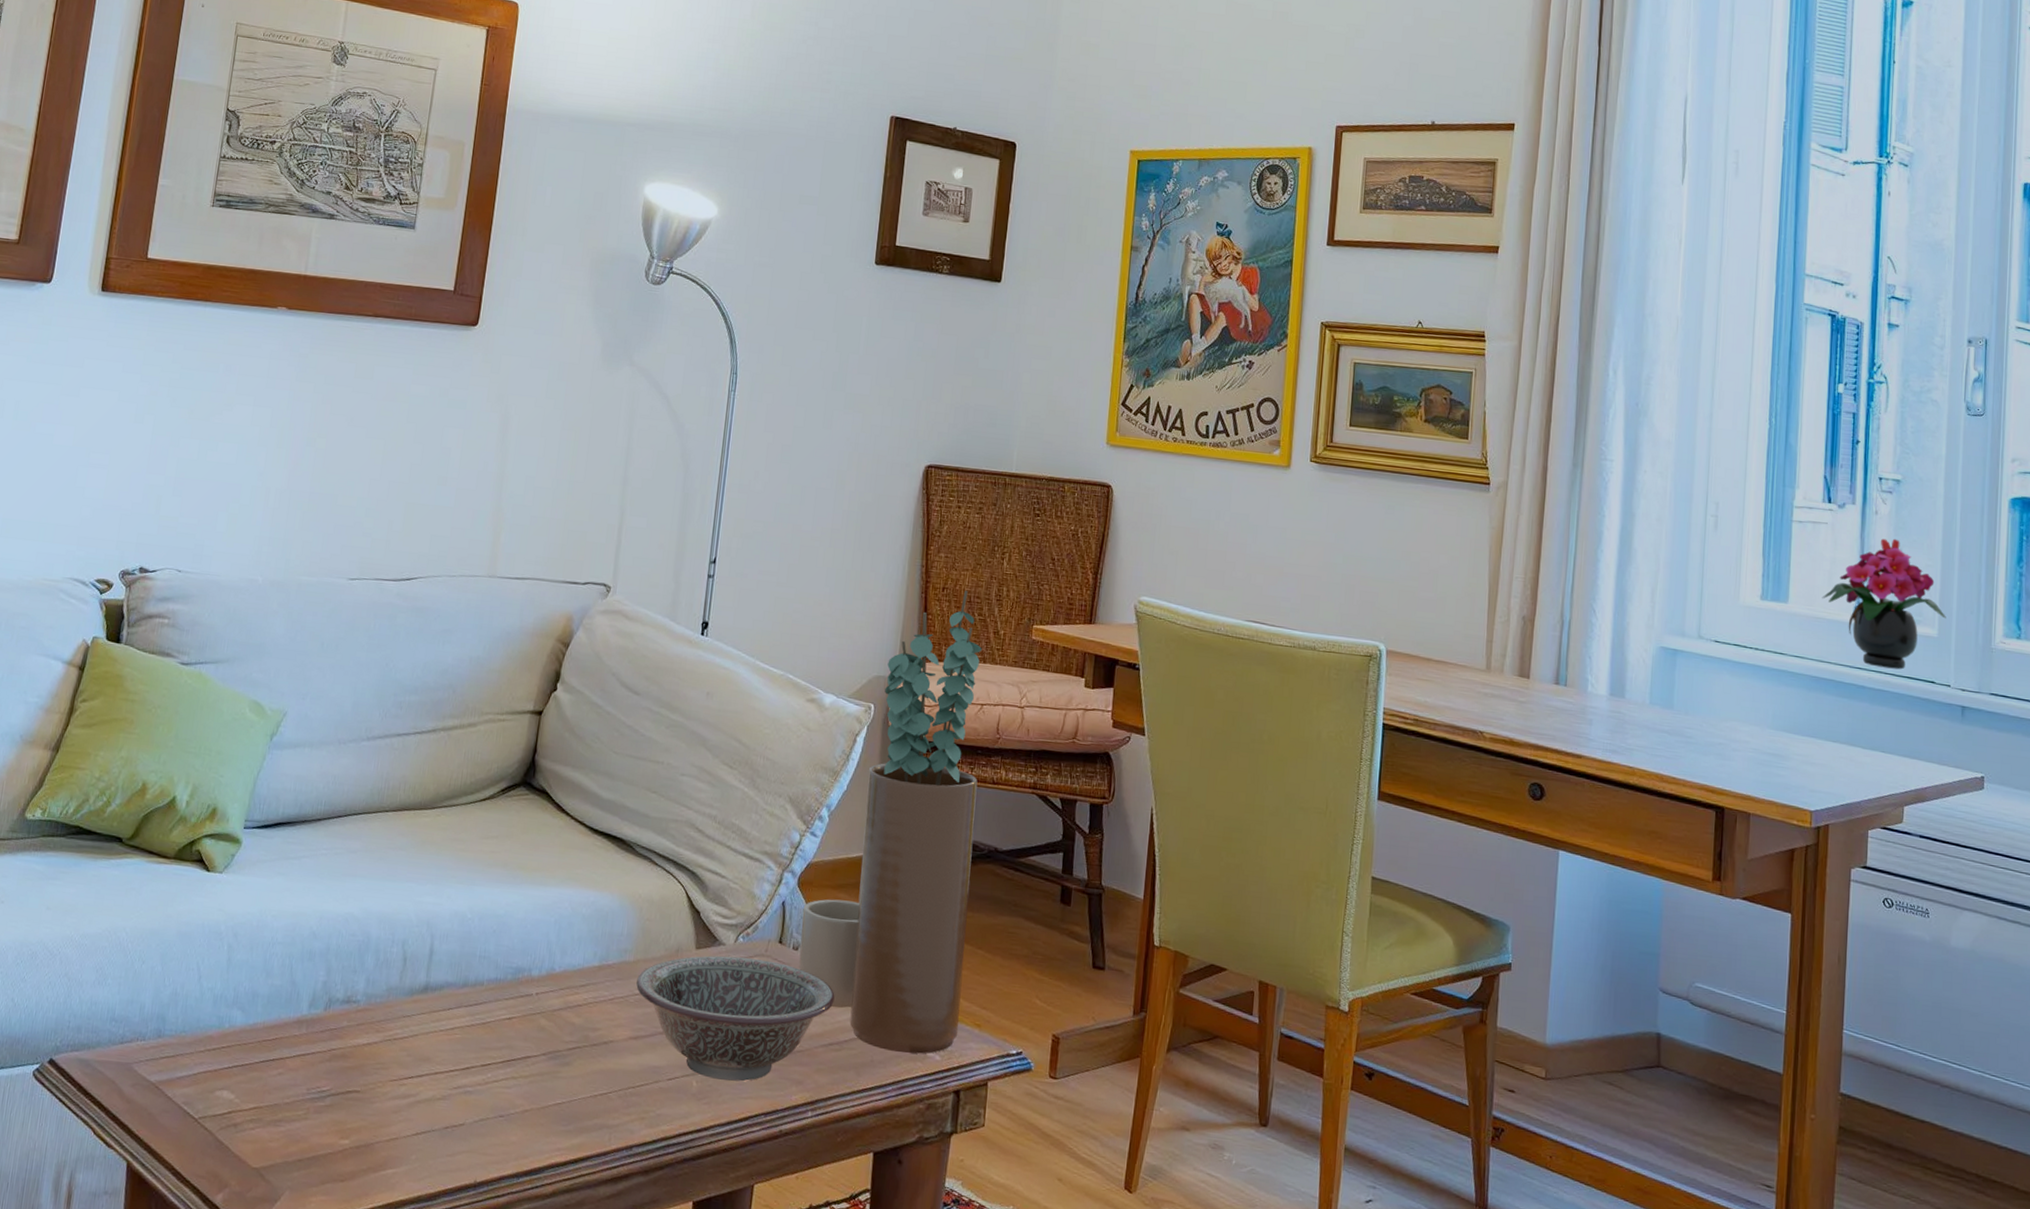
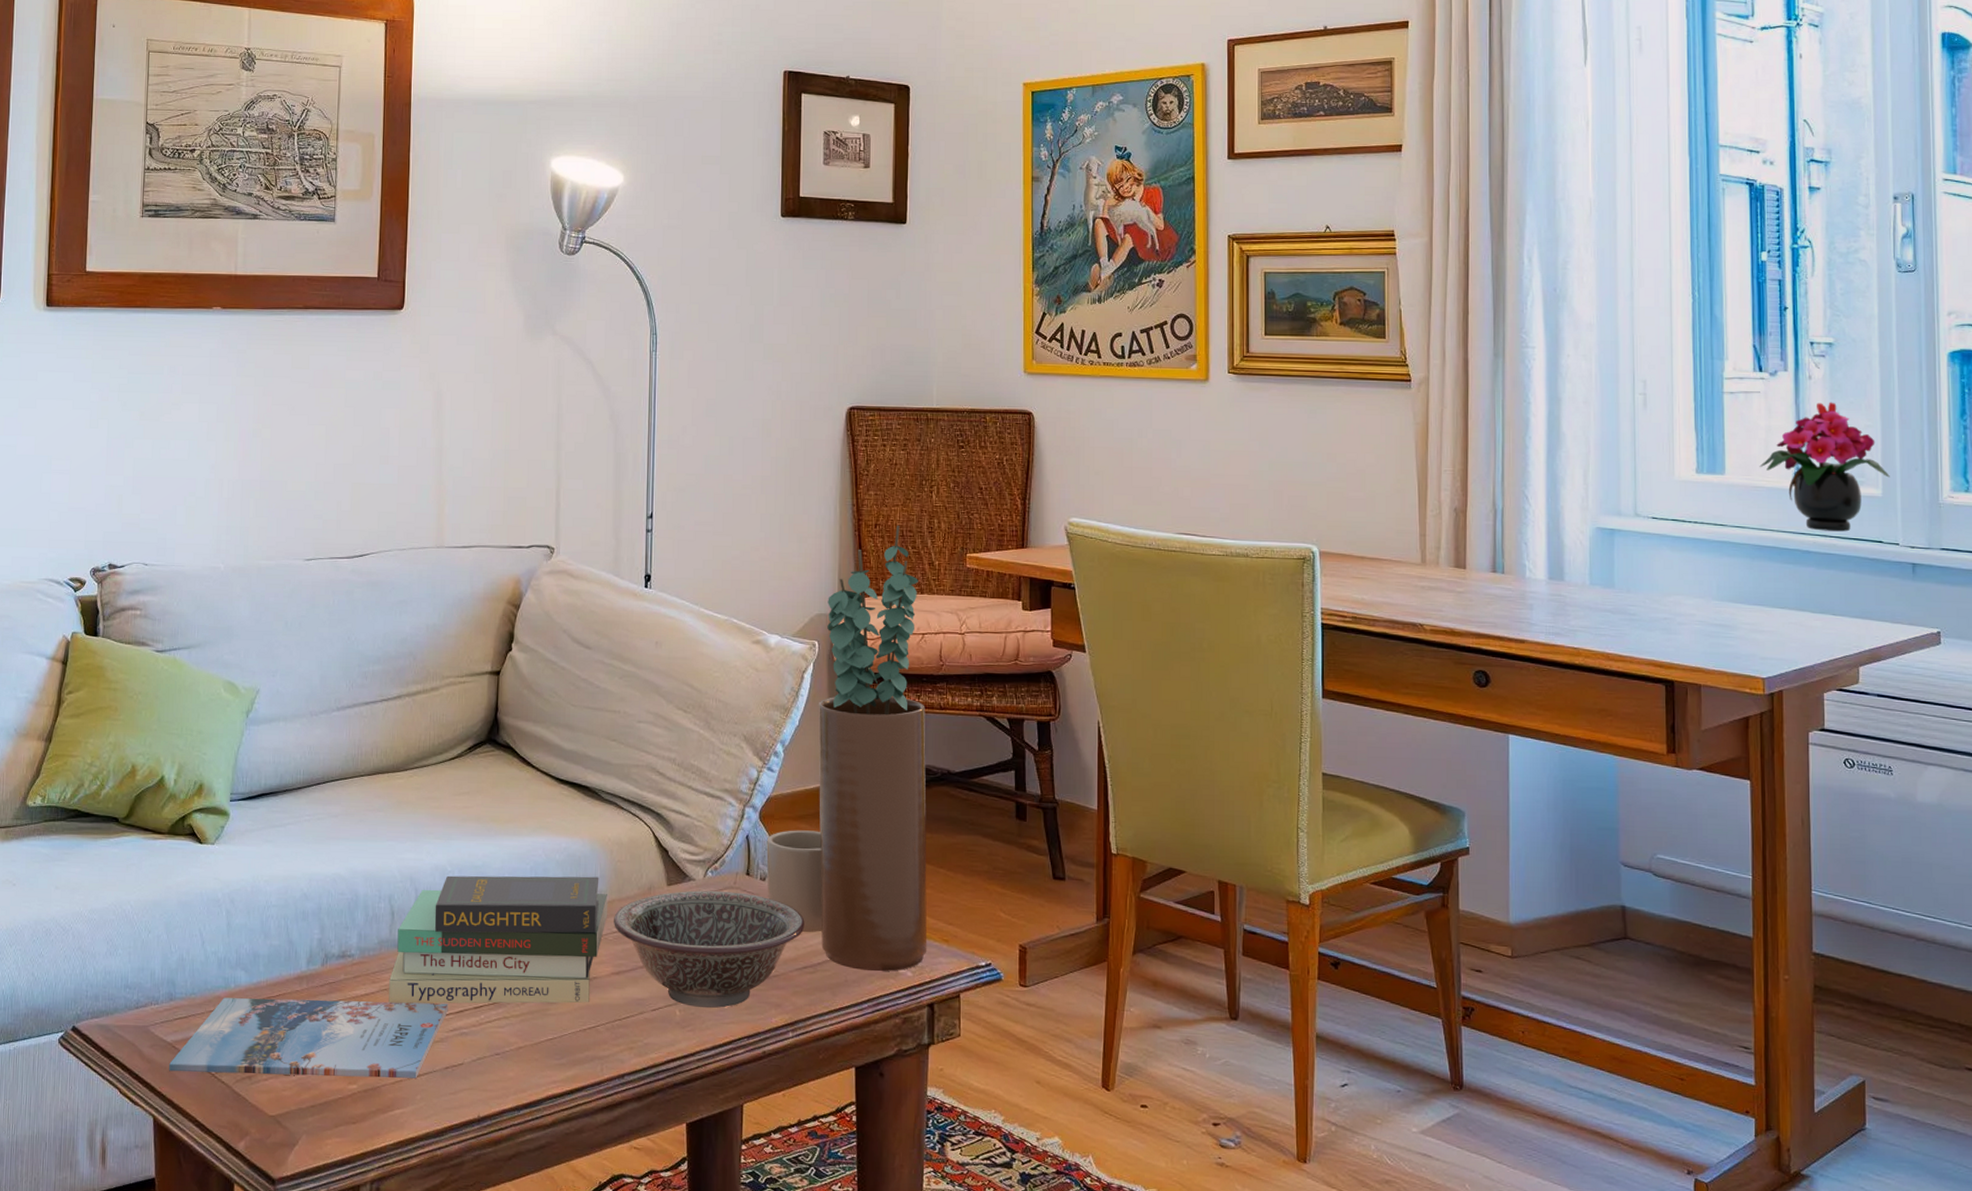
magazine: none [149,1038,455,1137] -> present [169,997,448,1079]
books: none [391,923,634,1068] -> present [389,875,608,1004]

